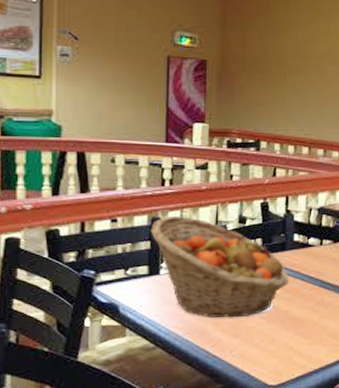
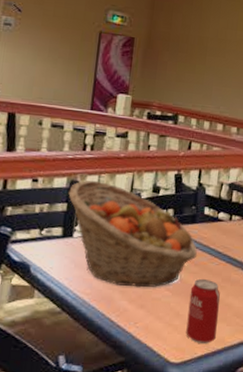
beverage can: none [282,305,314,365] -> present [186,279,220,343]

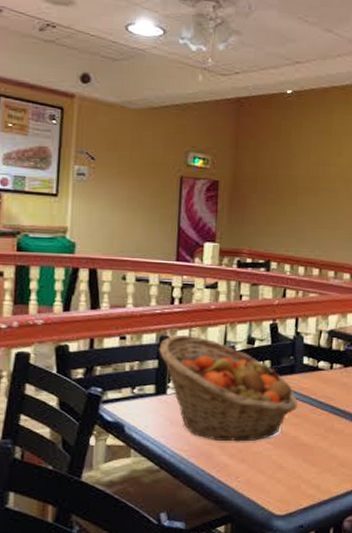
beverage can: present [186,279,220,343] -> none [290,431,324,495]

